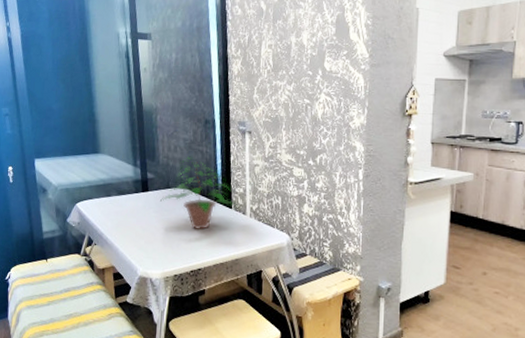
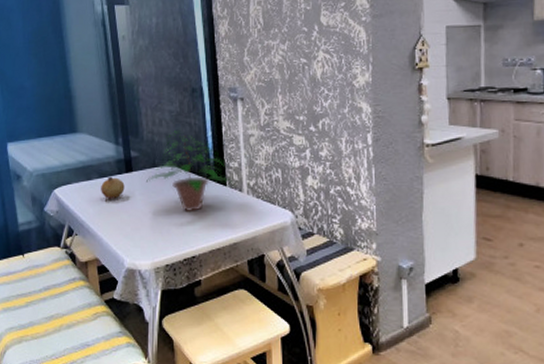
fruit: none [119,194,141,215] -> present [101,176,125,199]

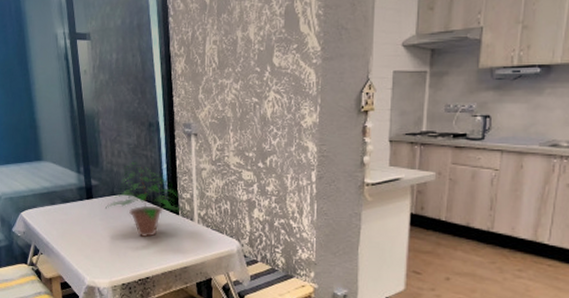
fruit: present [101,176,125,199] -> none [64,202,86,223]

